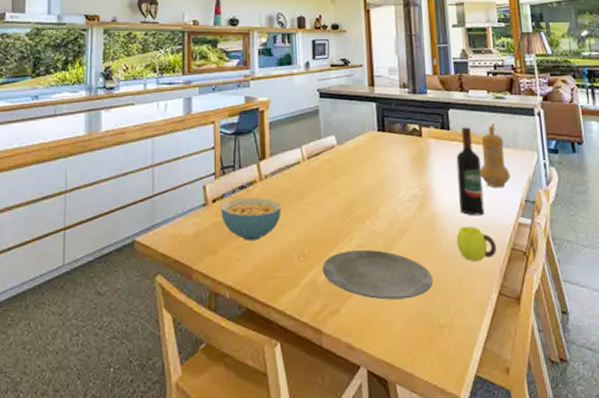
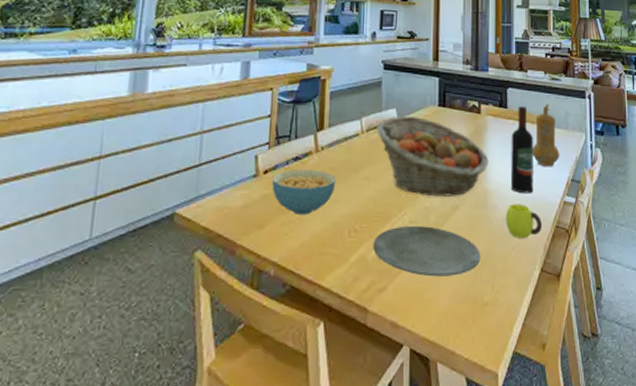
fruit basket: none [317,142,434,221] -> present [377,115,489,197]

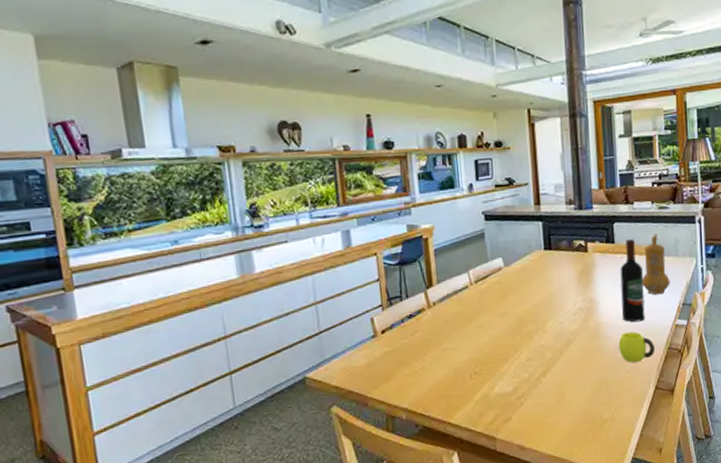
cereal bowl: present [272,169,336,216] -> none [390,324,452,367]
plate: present [373,226,481,277] -> none [494,362,597,405]
fruit basket: present [377,115,489,197] -> none [484,262,599,335]

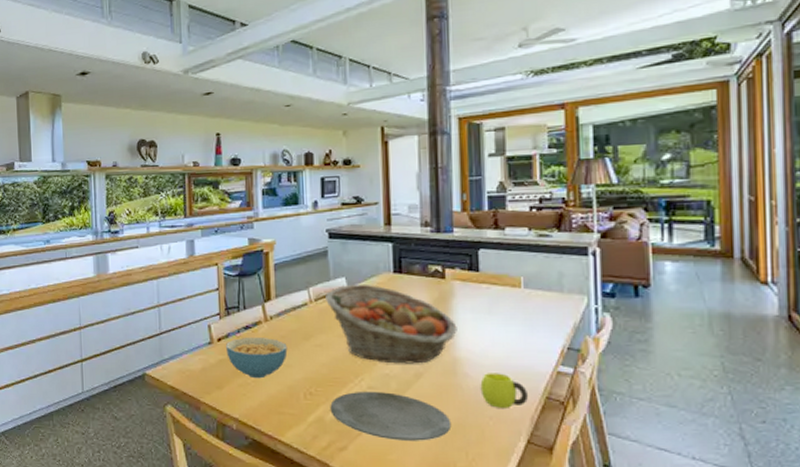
cereal bowl: none [390,324,452,367] -> present [226,337,288,379]
fruit basket: none [484,262,599,335] -> present [325,284,457,364]
plate: none [494,362,597,405] -> present [330,392,452,441]
wine bottle: present [620,239,645,322] -> none [485,268,516,363]
pepper mill: present [642,234,670,295] -> none [513,265,551,334]

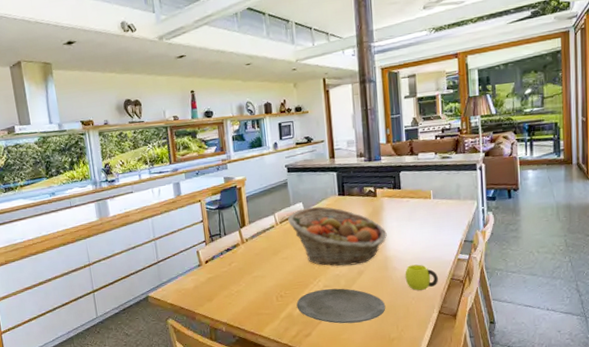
cereal bowl: present [226,337,288,379] -> none [212,256,261,290]

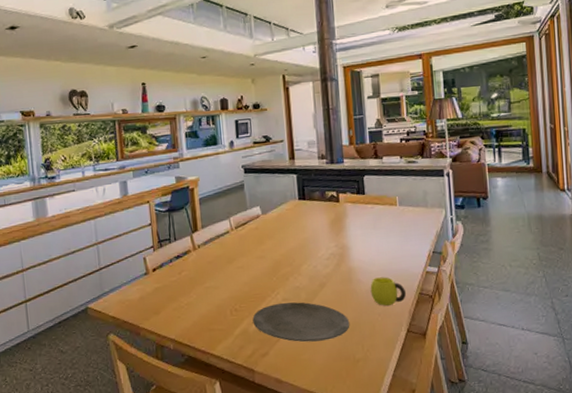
fruit basket: present [288,206,387,266] -> none [244,211,351,278]

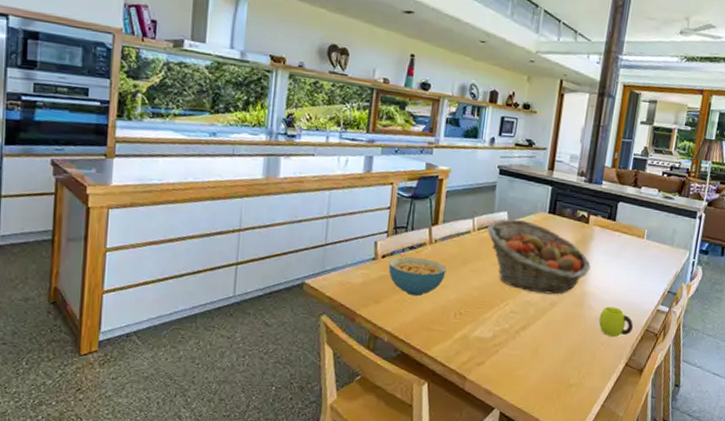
cereal bowl: none [160,264,215,302] -> present [388,256,446,297]
fruit basket: none [244,211,351,278] -> present [487,219,591,295]
plate: present [252,302,350,343] -> none [475,315,572,360]

